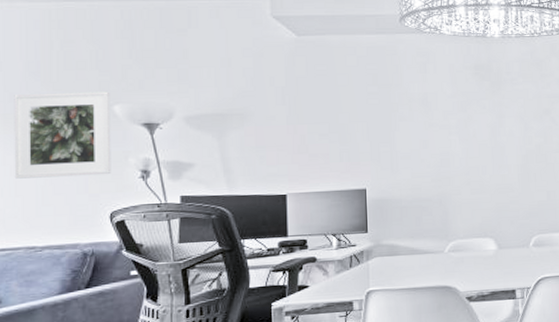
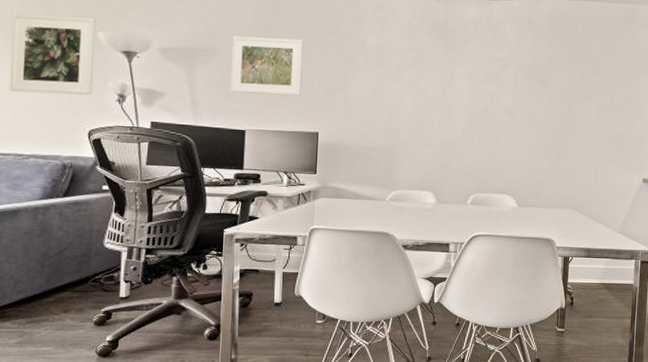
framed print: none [265,93,343,156] -> present [230,36,303,96]

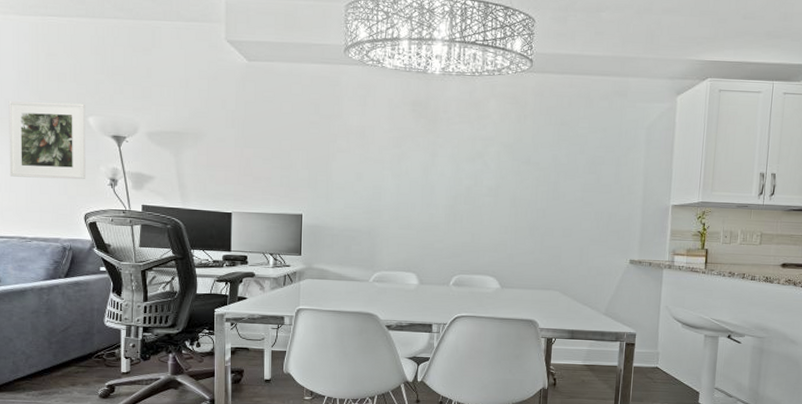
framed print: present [230,36,303,96] -> none [216,118,285,178]

